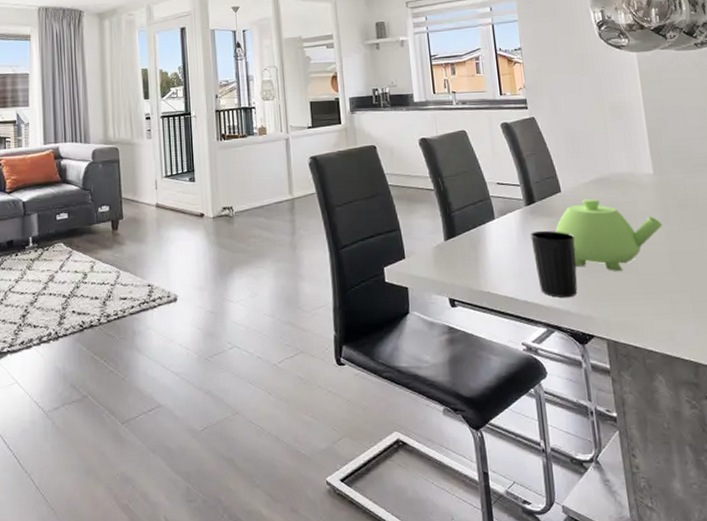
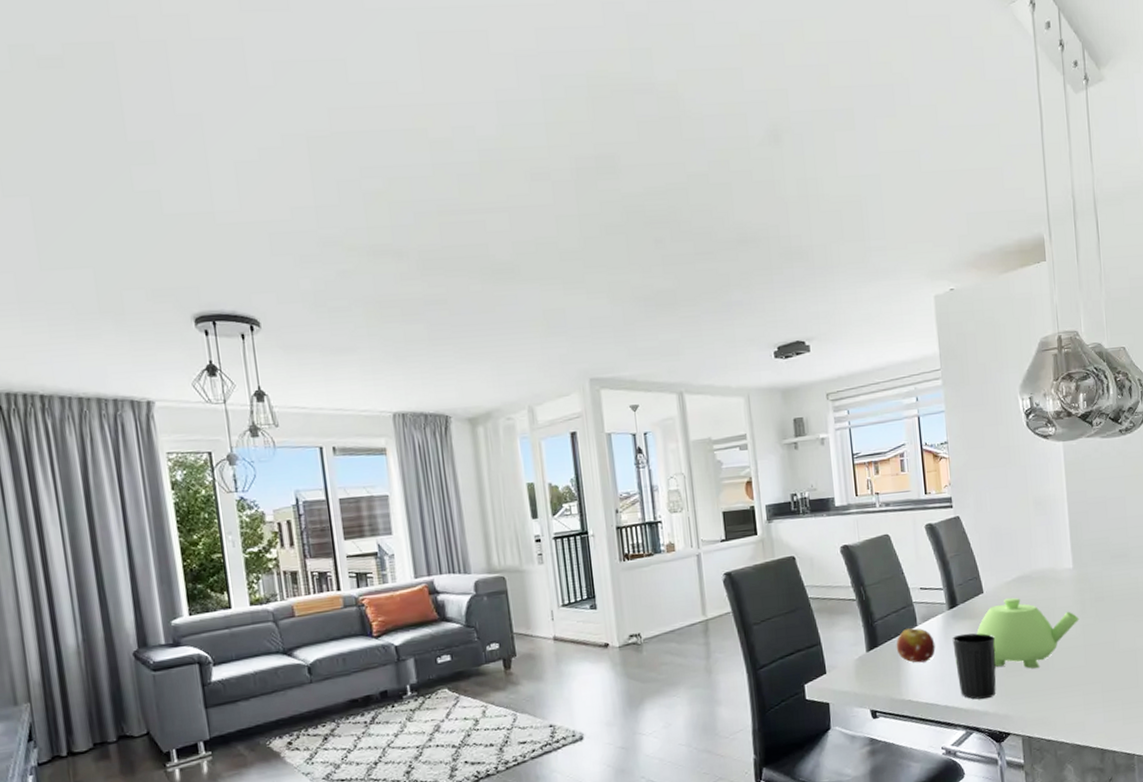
fruit: none [473,221,514,256] -> present [896,628,936,663]

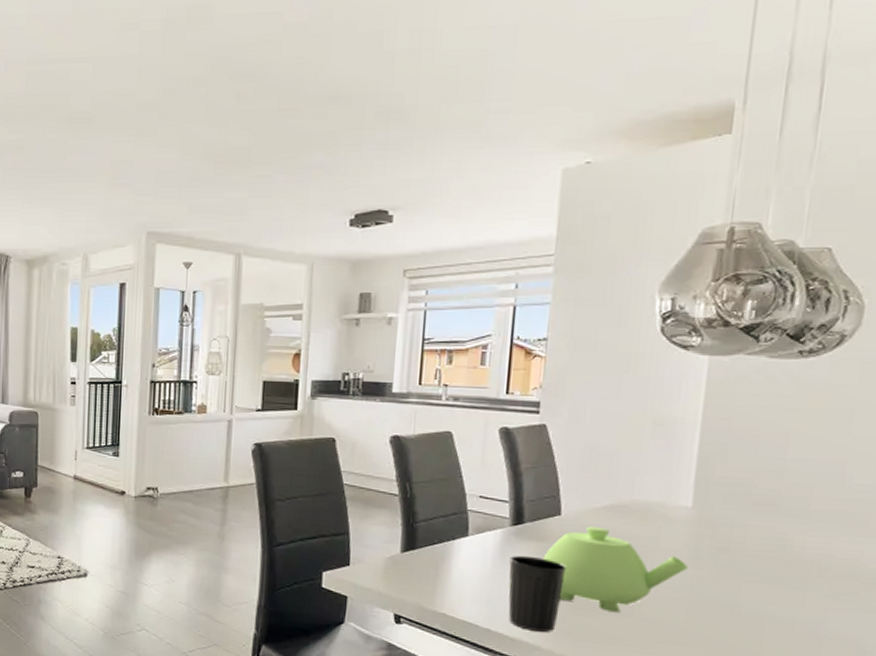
fruit: present [896,628,936,663] -> none [437,537,487,577]

